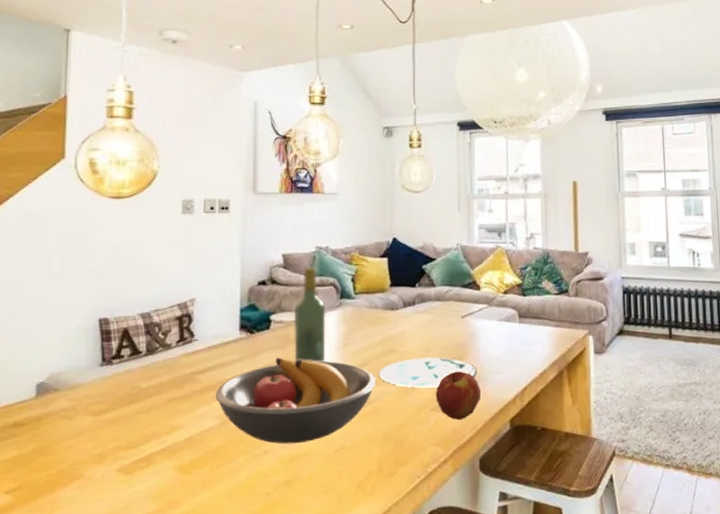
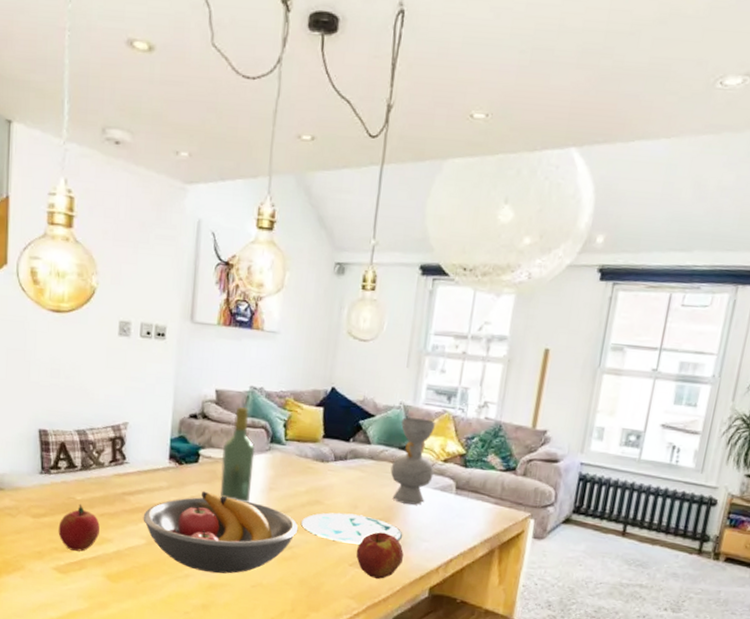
apple: none [122,392,168,446] -> present [58,503,100,552]
decorative vase: none [457,256,497,339] -> present [390,417,435,505]

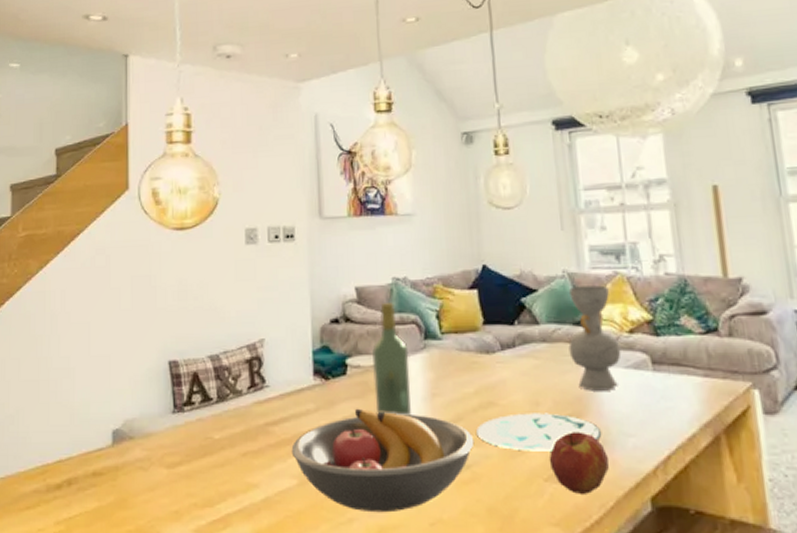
apple: present [58,503,100,552] -> none [196,443,243,504]

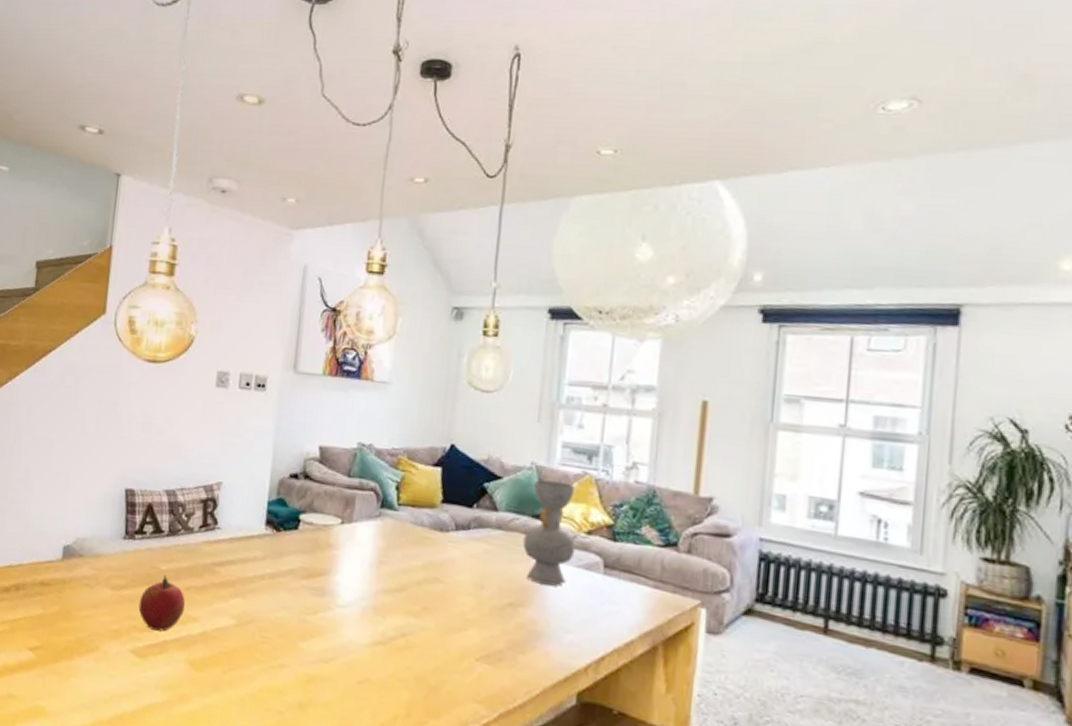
apple: none [196,443,243,504] -> present [138,574,185,632]
fruit bowl: present [291,408,475,513] -> none [234,562,414,665]
wine bottle: present [372,303,411,416] -> none [322,466,363,579]
plate: present [476,413,602,451] -> none [417,593,541,634]
apple: present [549,431,609,494] -> none [483,618,543,679]

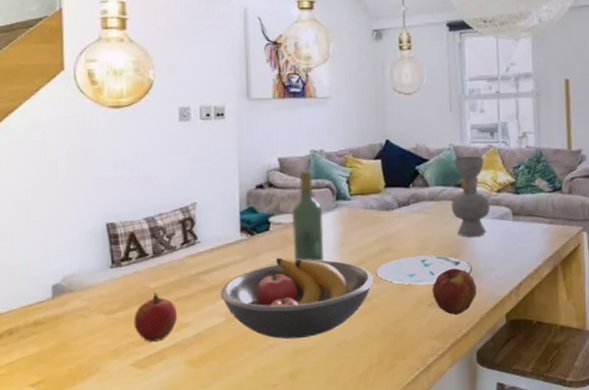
fruit bowl: none [234,562,414,665] -> present [220,257,374,340]
wine bottle: none [322,466,363,579] -> present [291,171,324,262]
plate: none [417,593,541,634] -> present [376,255,473,285]
apple: none [483,618,543,679] -> present [432,268,476,315]

